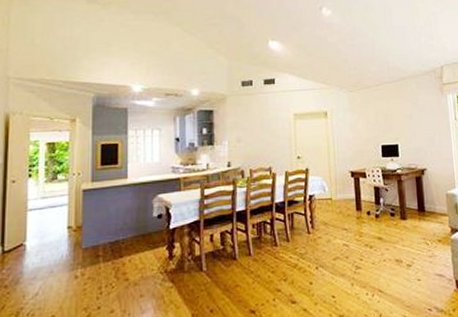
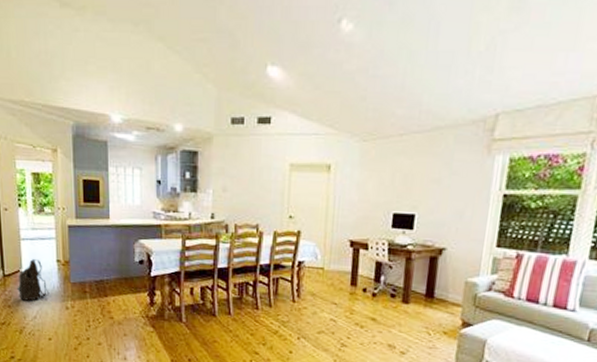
shoulder bag: none [18,229,57,277] -> present [17,259,50,301]

